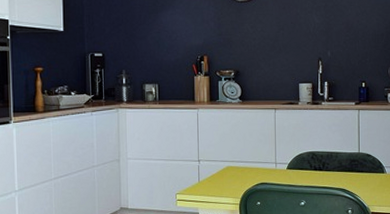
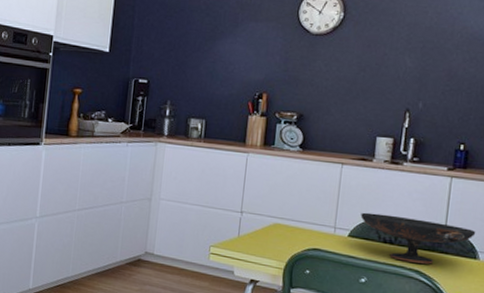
decorative bowl: none [294,146,382,183] -> present [360,212,476,264]

